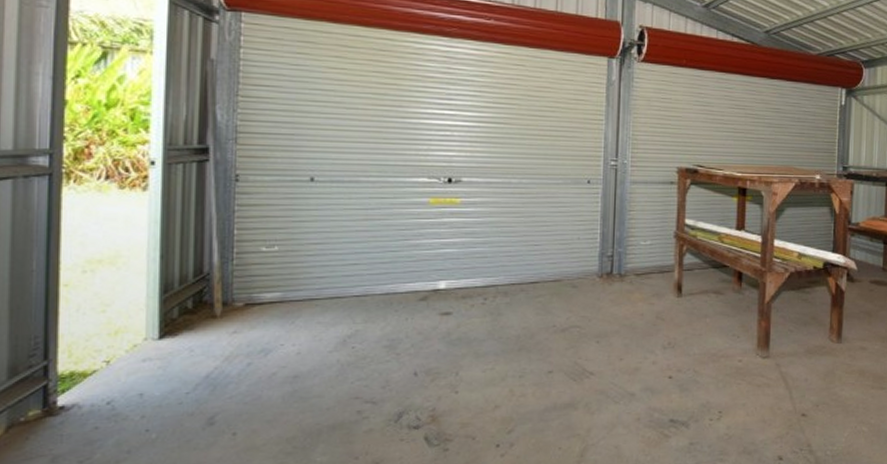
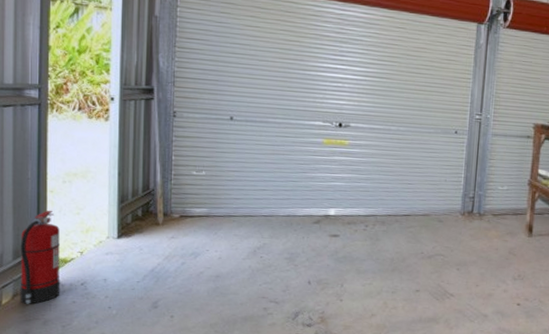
fire extinguisher: none [17,309,77,437] -> present [20,210,60,304]

